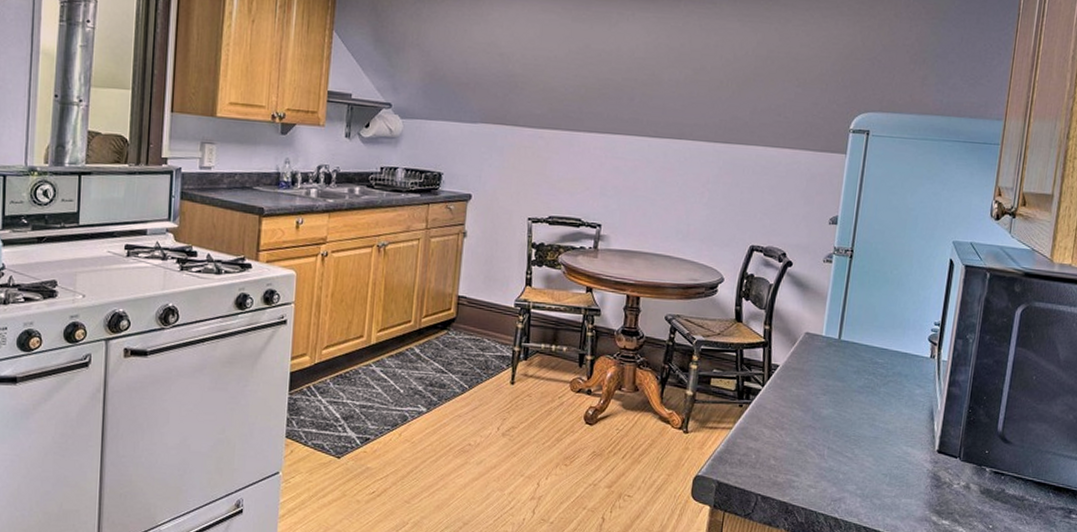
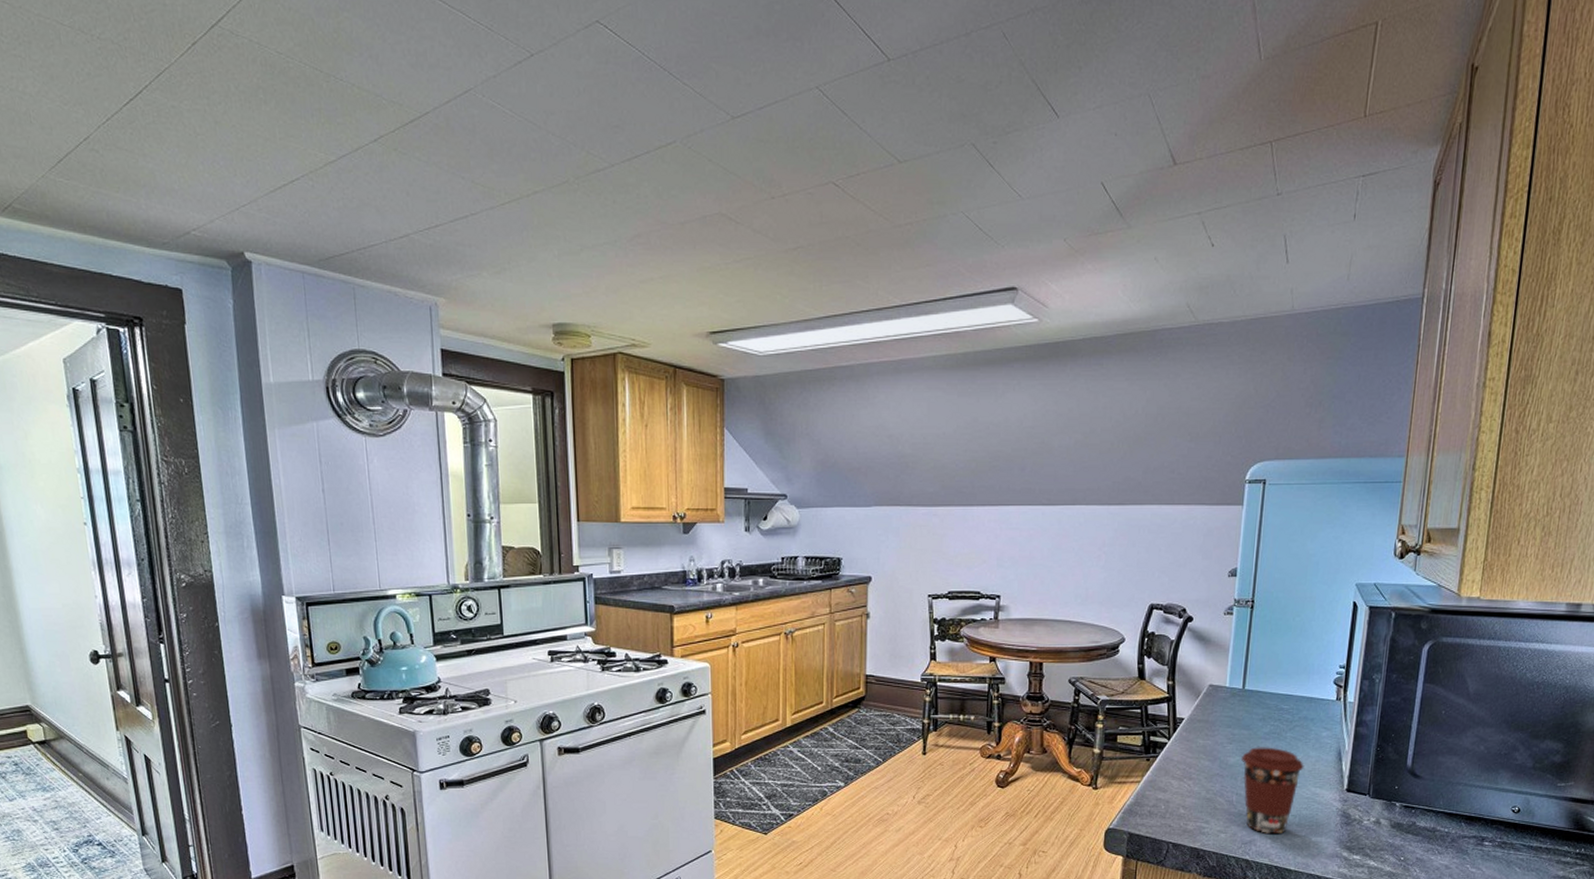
coffee cup: none [833,400,897,493] -> present [1240,747,1304,835]

